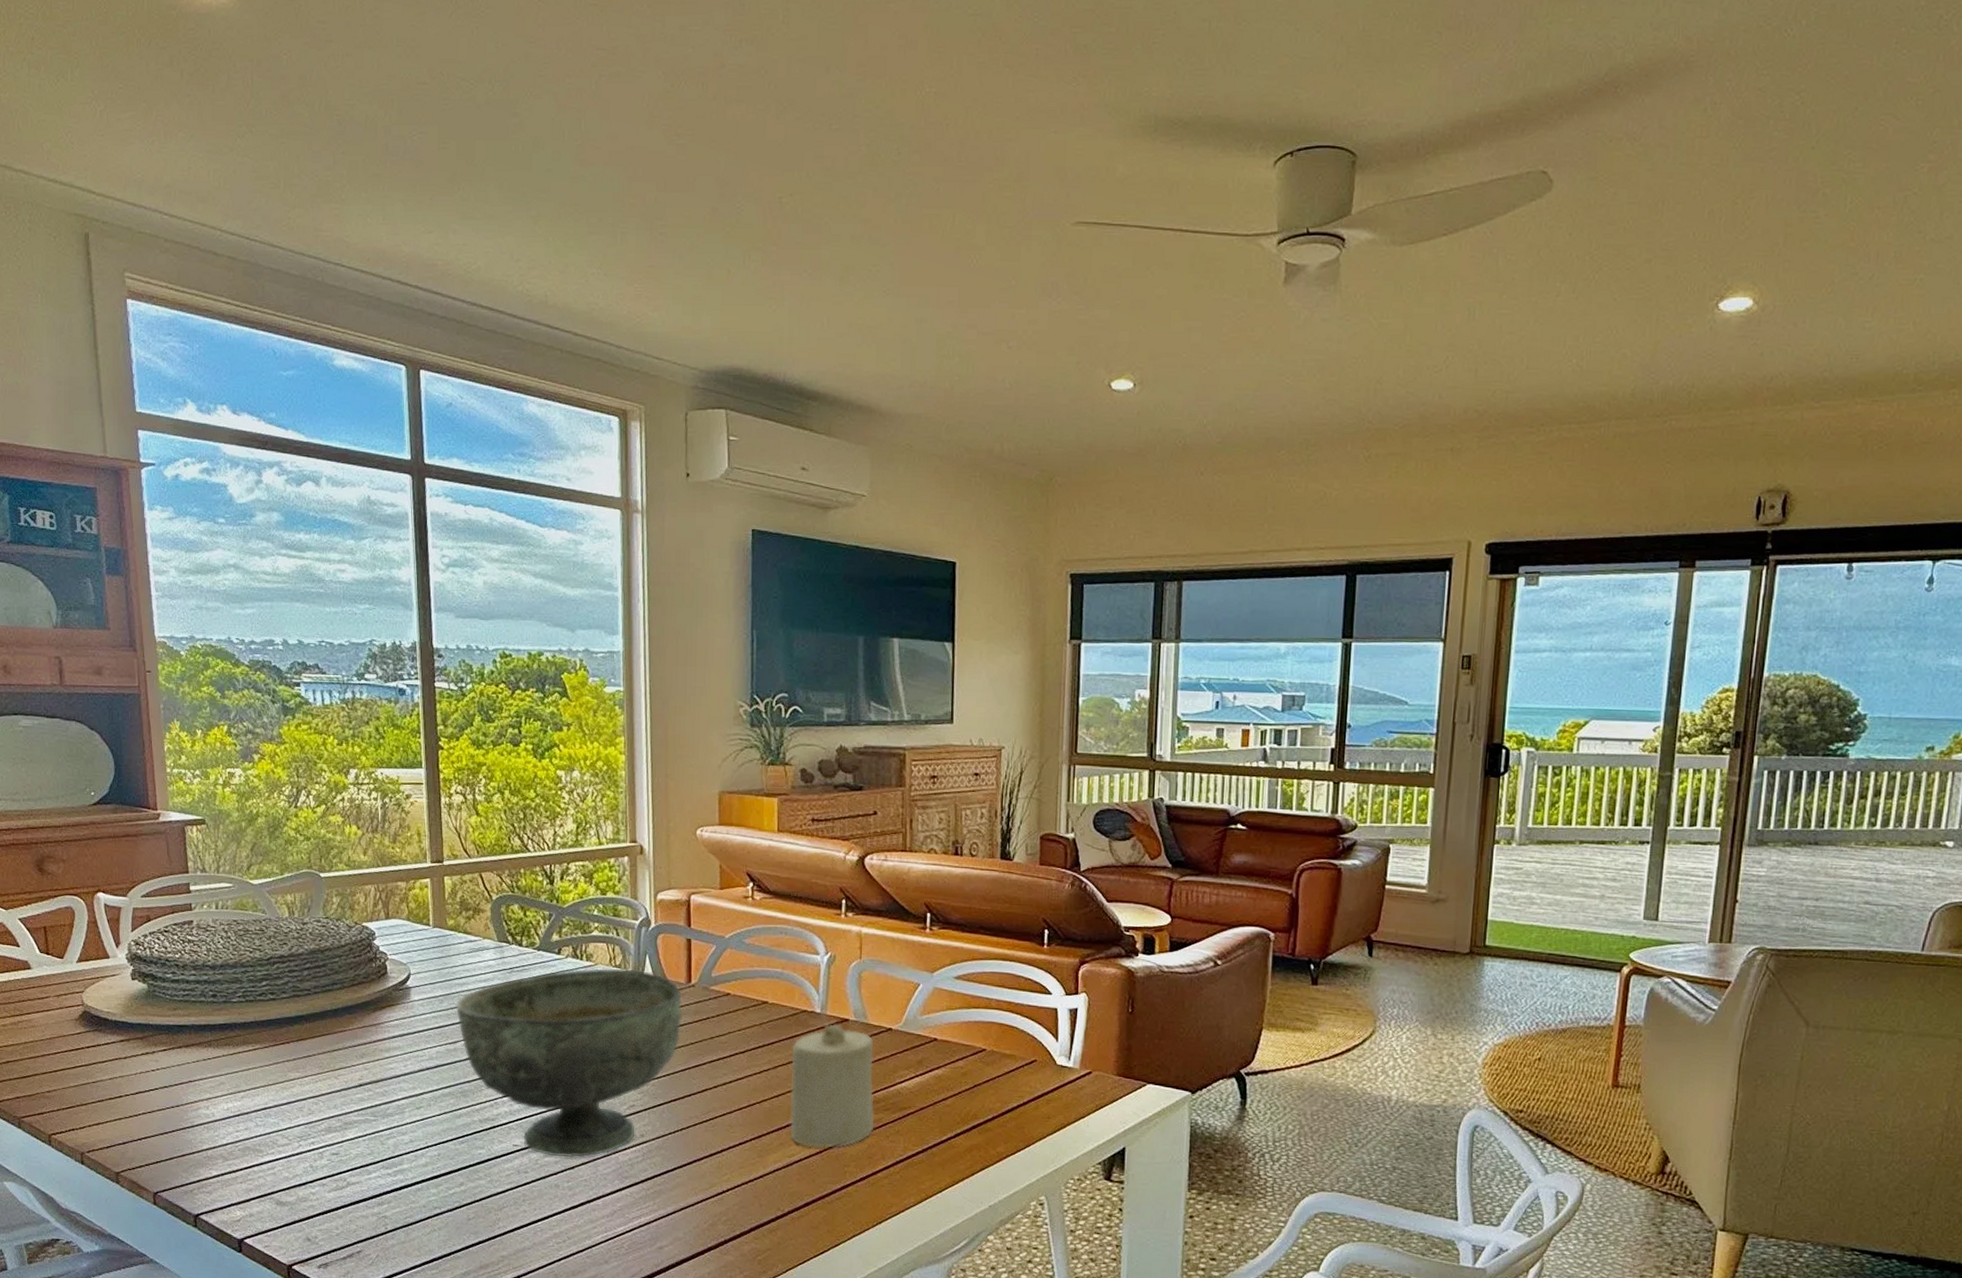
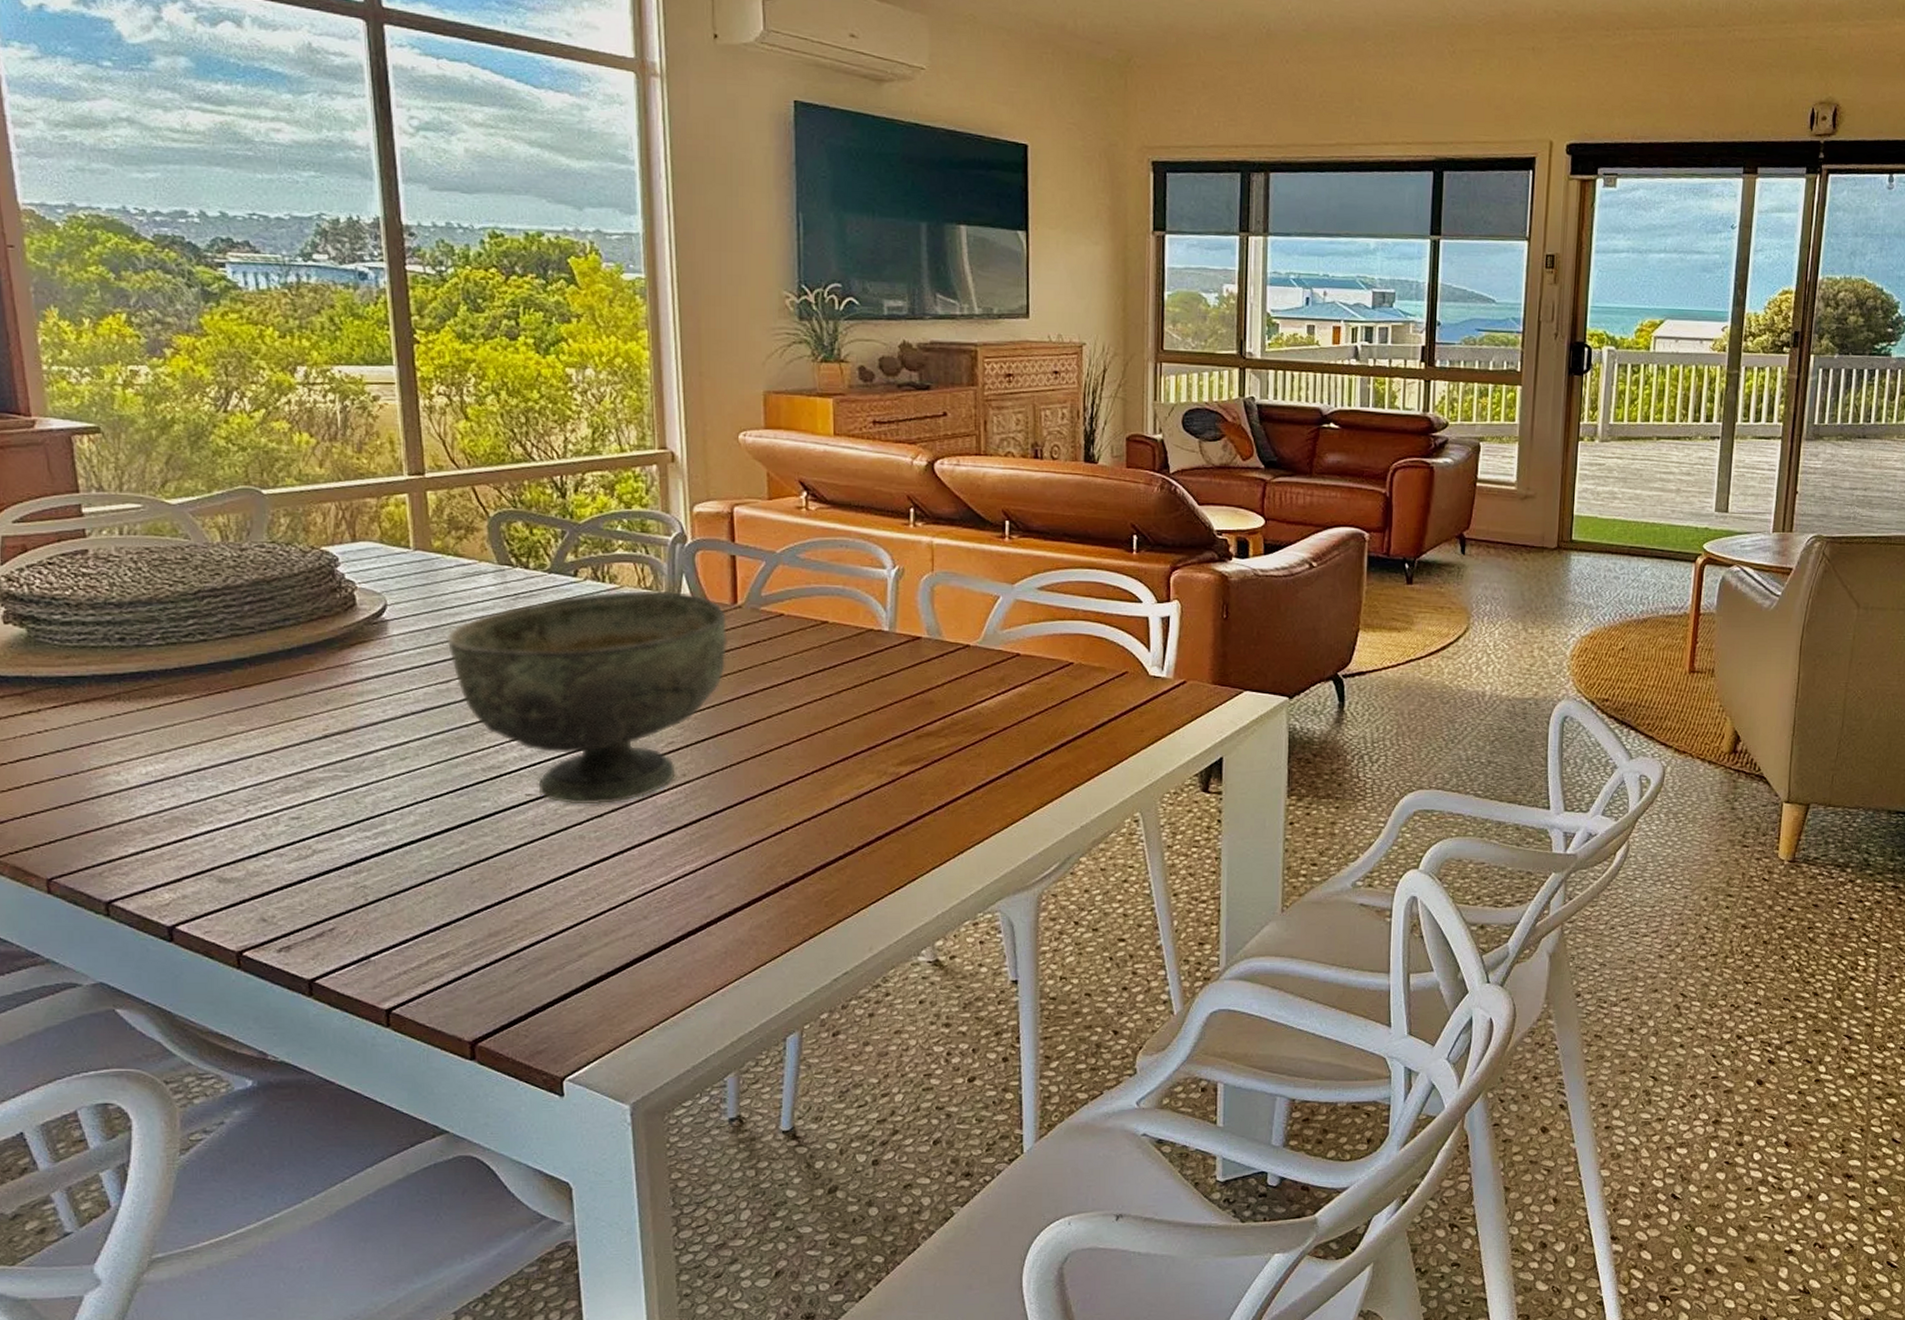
candle: present [790,1024,875,1148] -> none [857,643,953,776]

